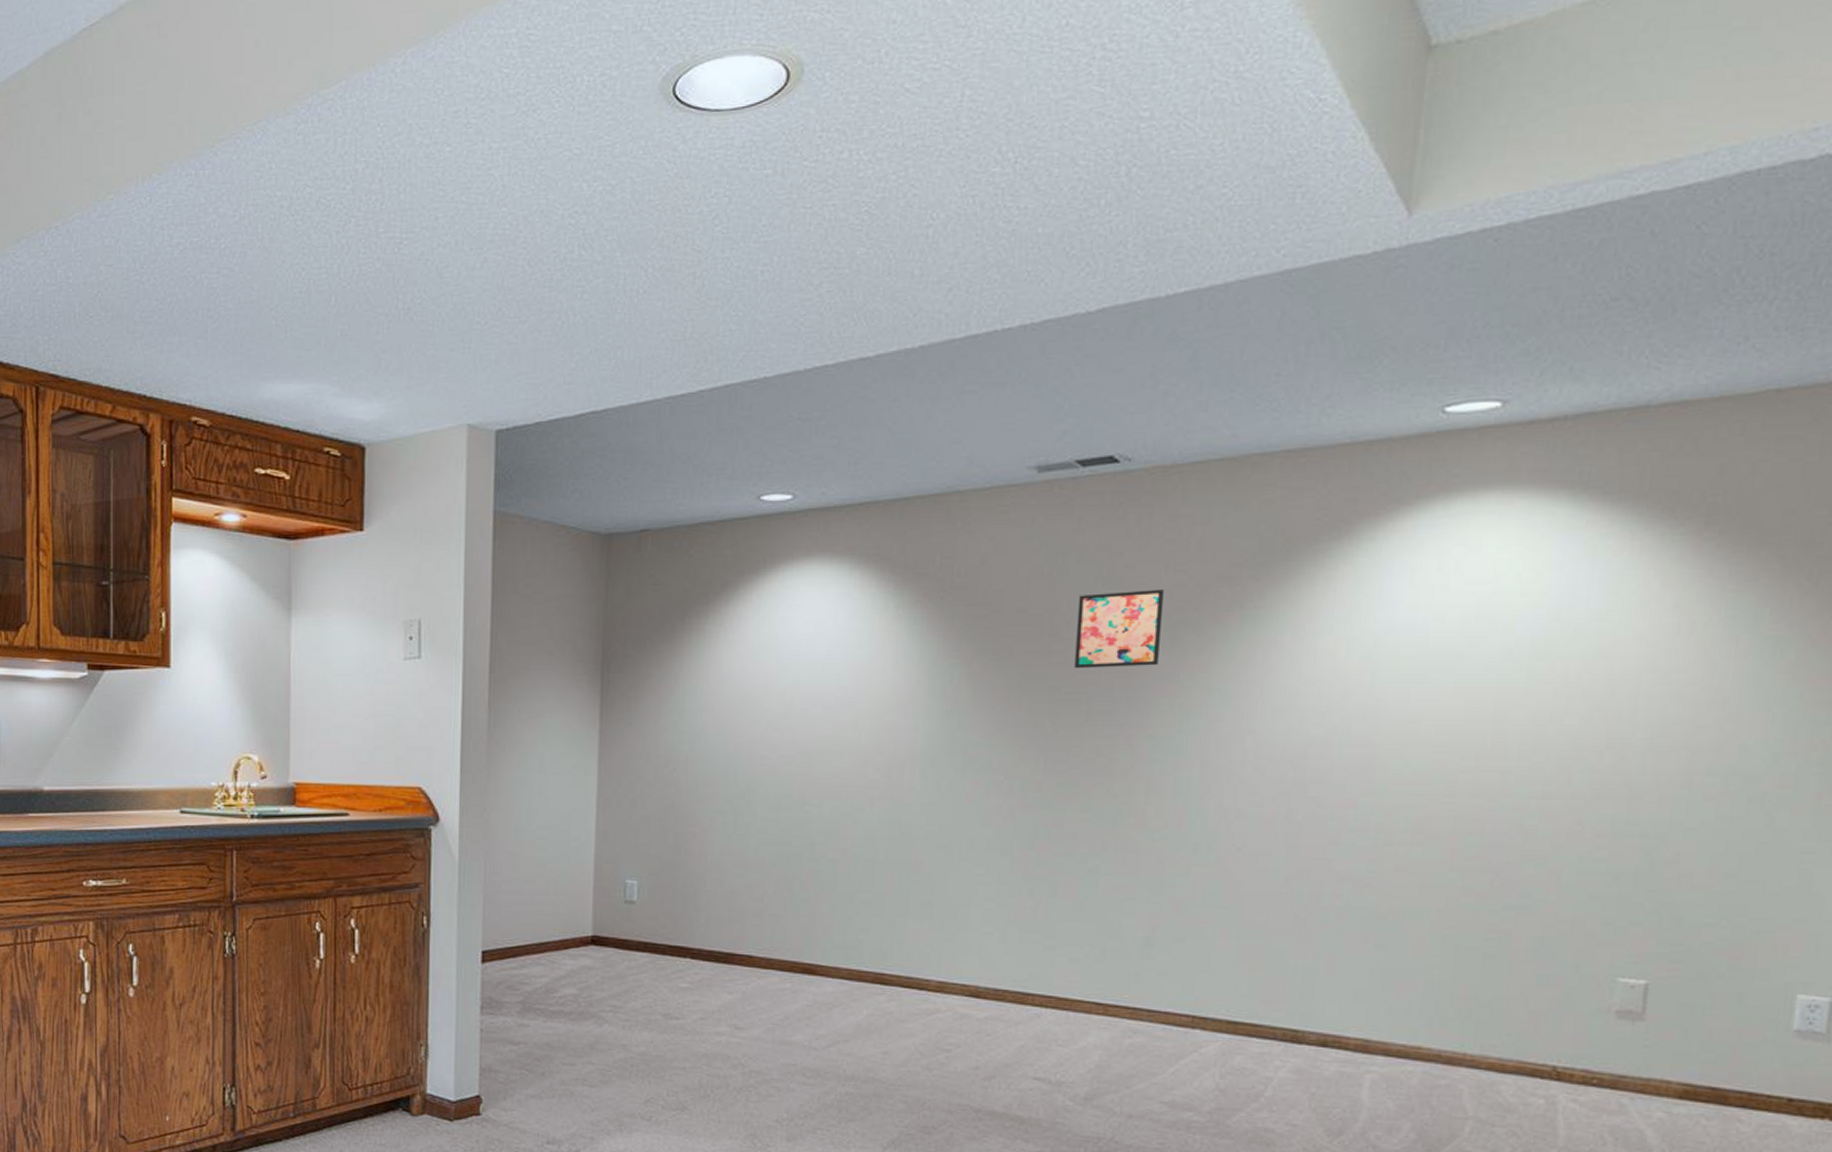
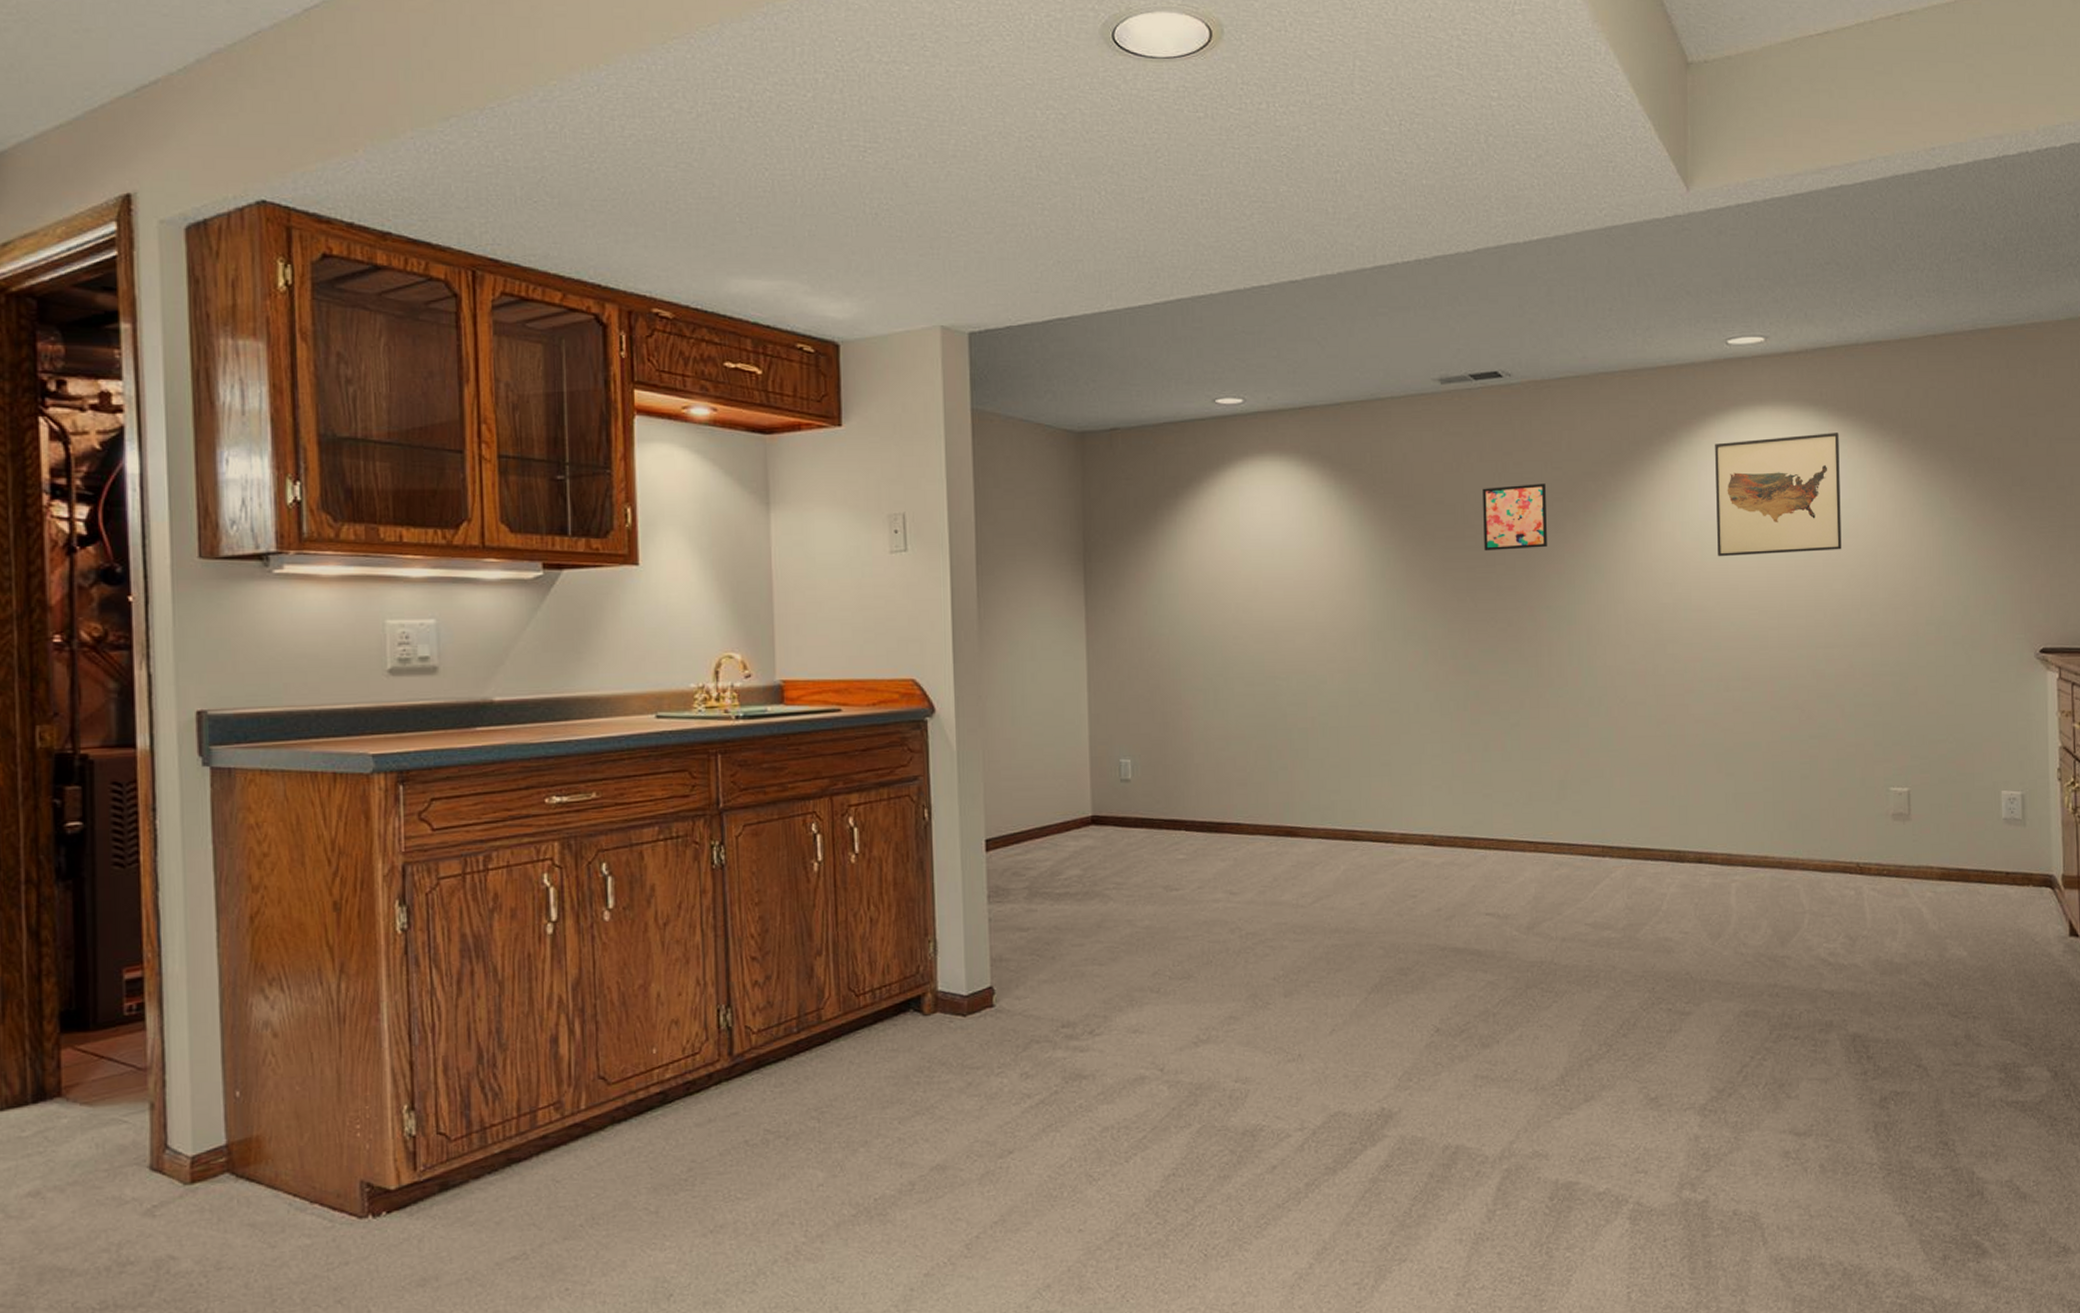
wall art: none [1396,524,1602,681] -> present [1715,433,1842,557]

